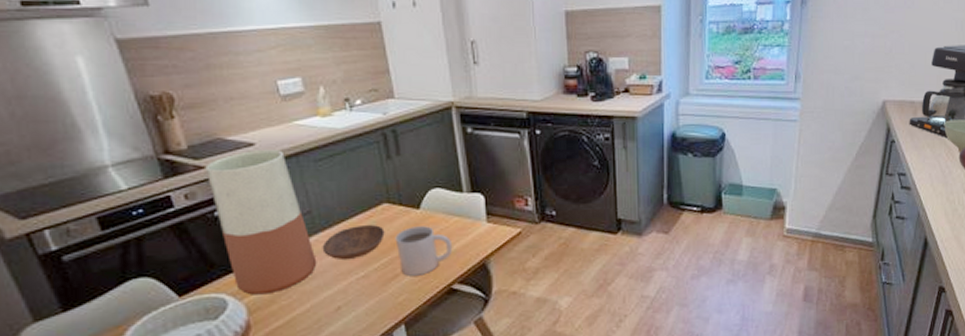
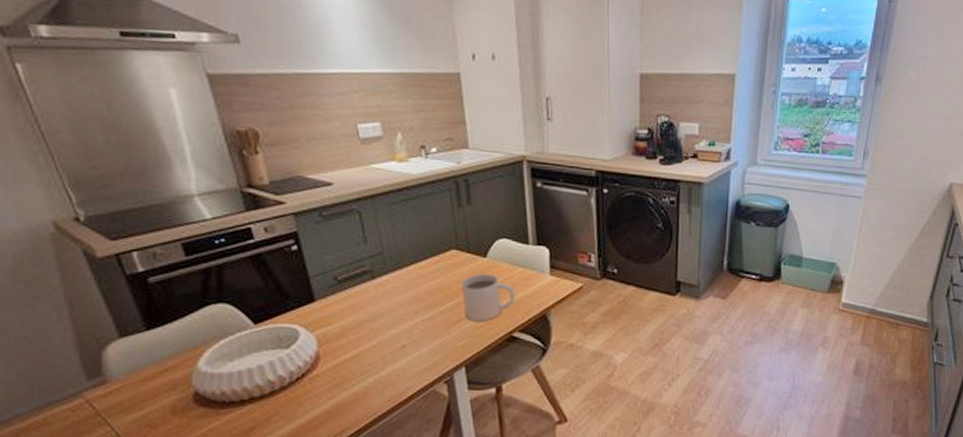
vase: present [205,149,317,295] -> none [285,189,386,328]
bowl: present [322,225,385,261] -> none [391,269,452,302]

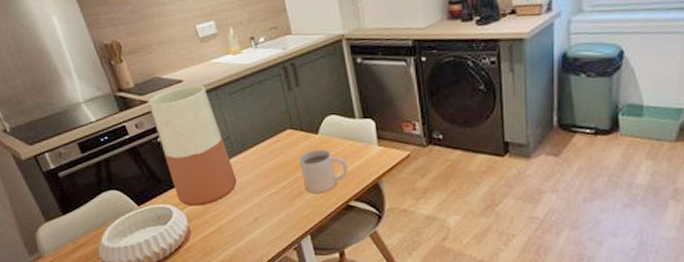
vase: none [285,189,386,328] -> present [148,84,237,206]

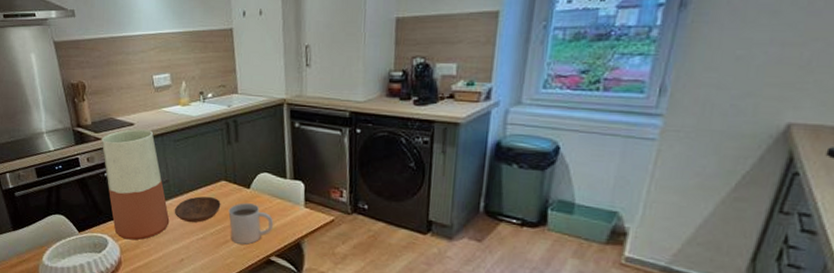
bowl: none [240,148,290,179] -> present [174,196,221,223]

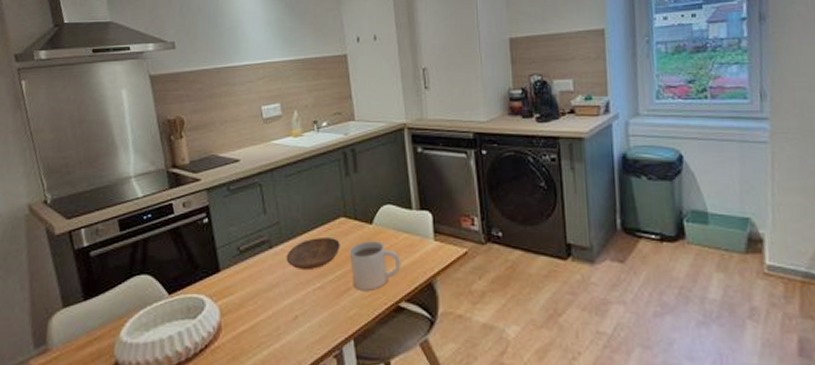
vase: present [101,128,170,240] -> none [200,164,281,298]

